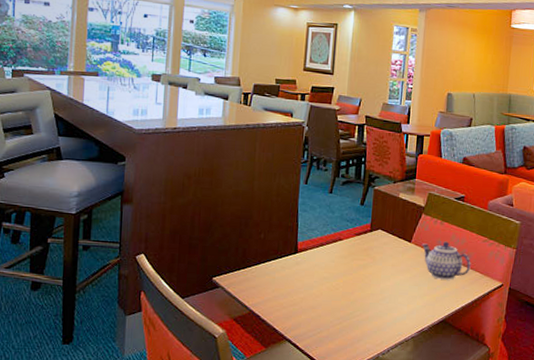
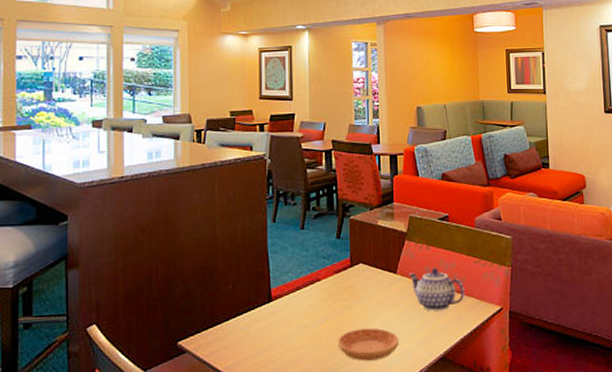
saucer: none [351,286,407,315] -> present [337,328,399,361]

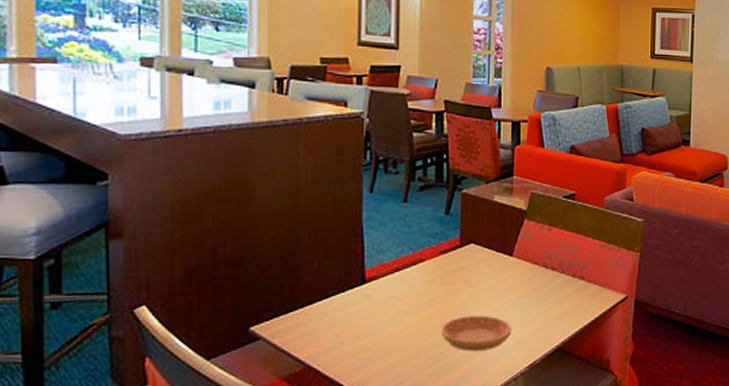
teapot: present [408,267,465,312] -> none [526,251,588,299]

